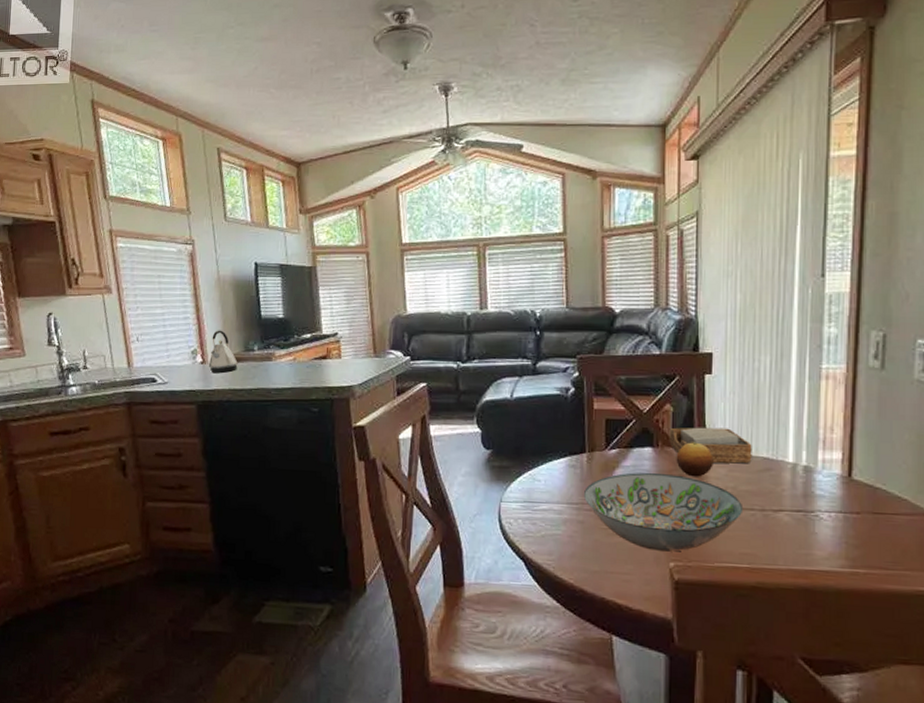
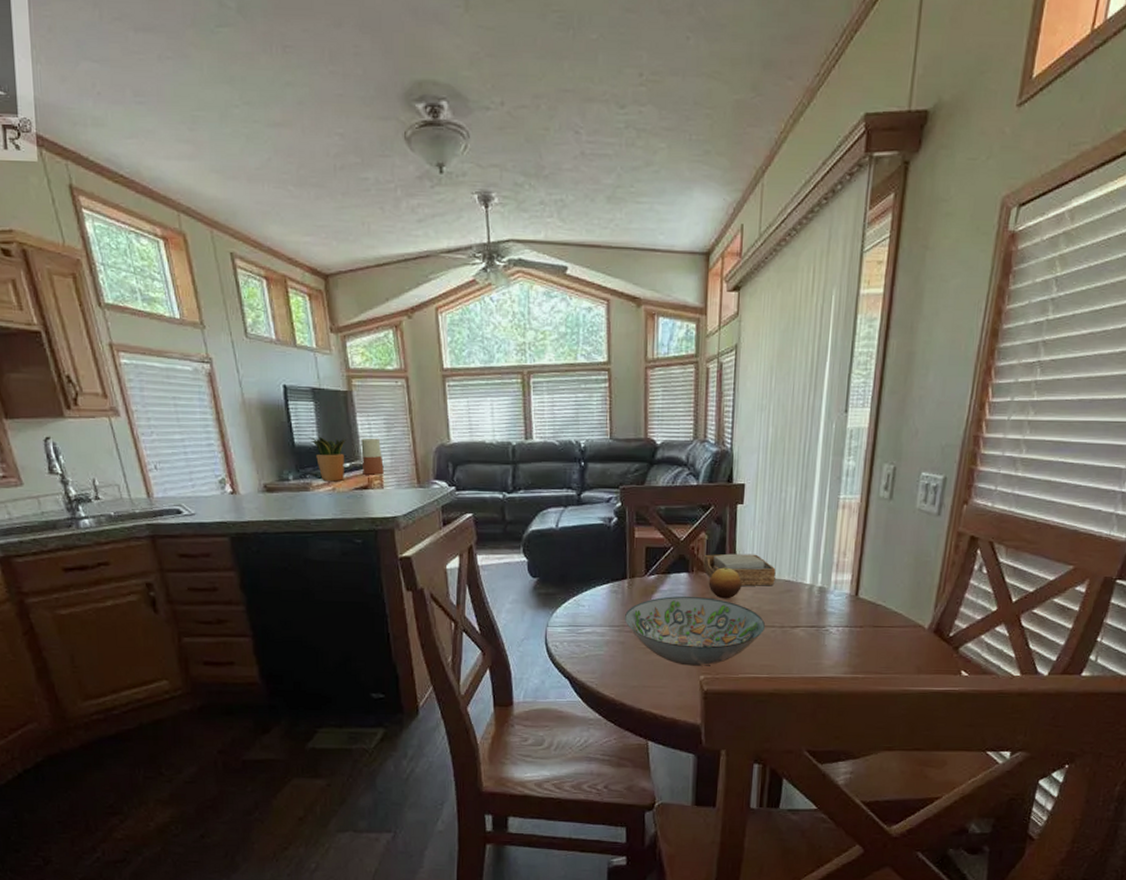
kettle: present [208,330,238,374] -> none [239,458,272,505]
potted plant: none [271,308,309,352] -> present [305,436,346,482]
vase: none [322,310,342,346] -> present [361,438,384,475]

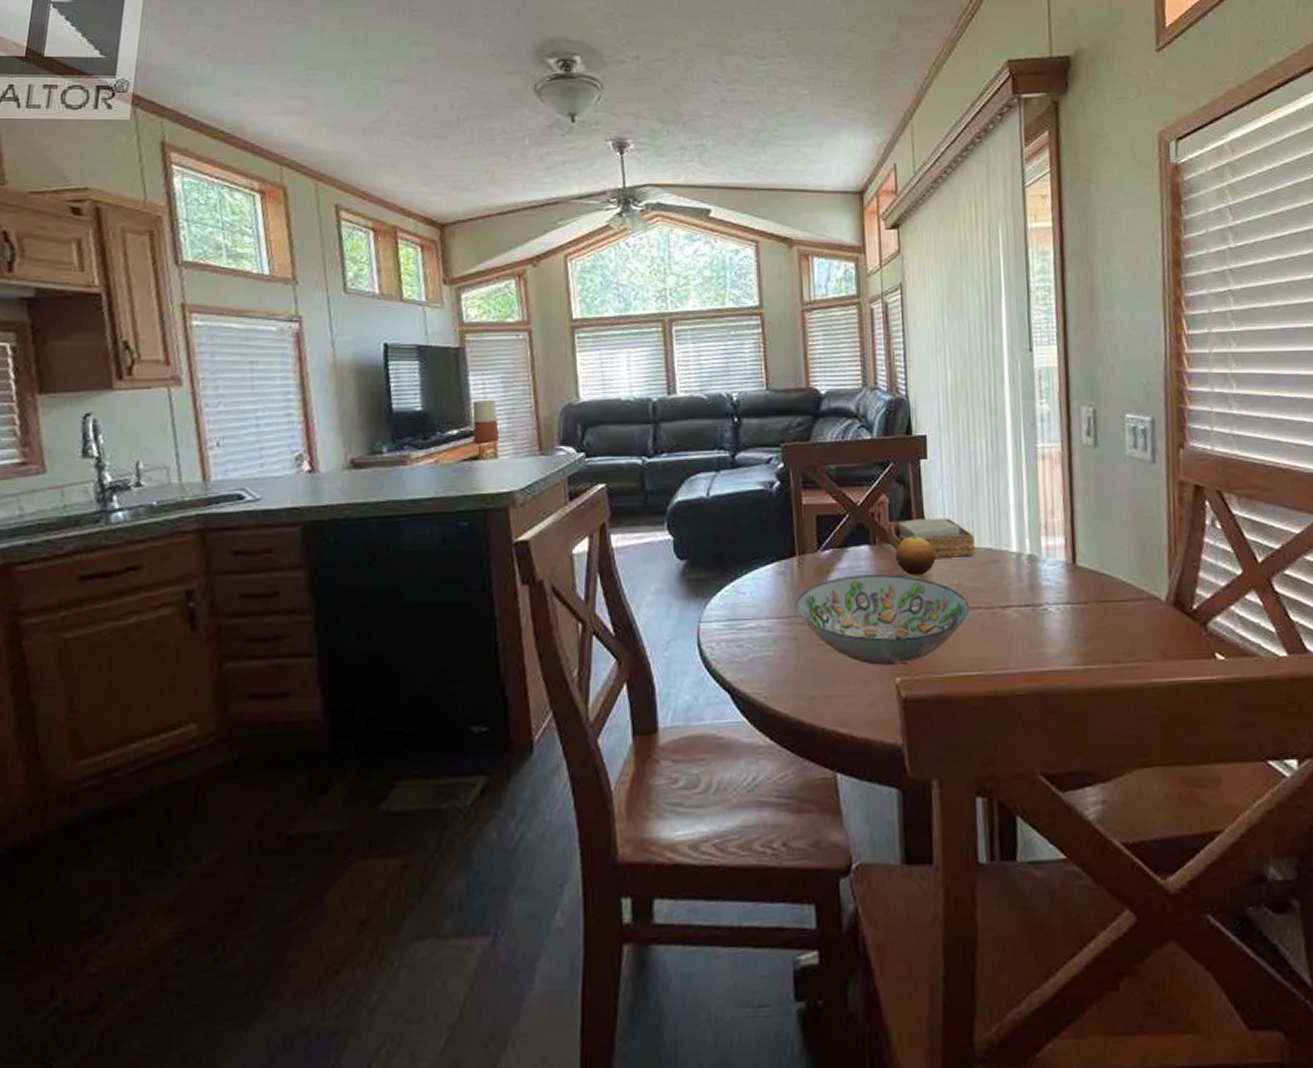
potted plant: present [305,436,346,482] -> none [406,400,455,453]

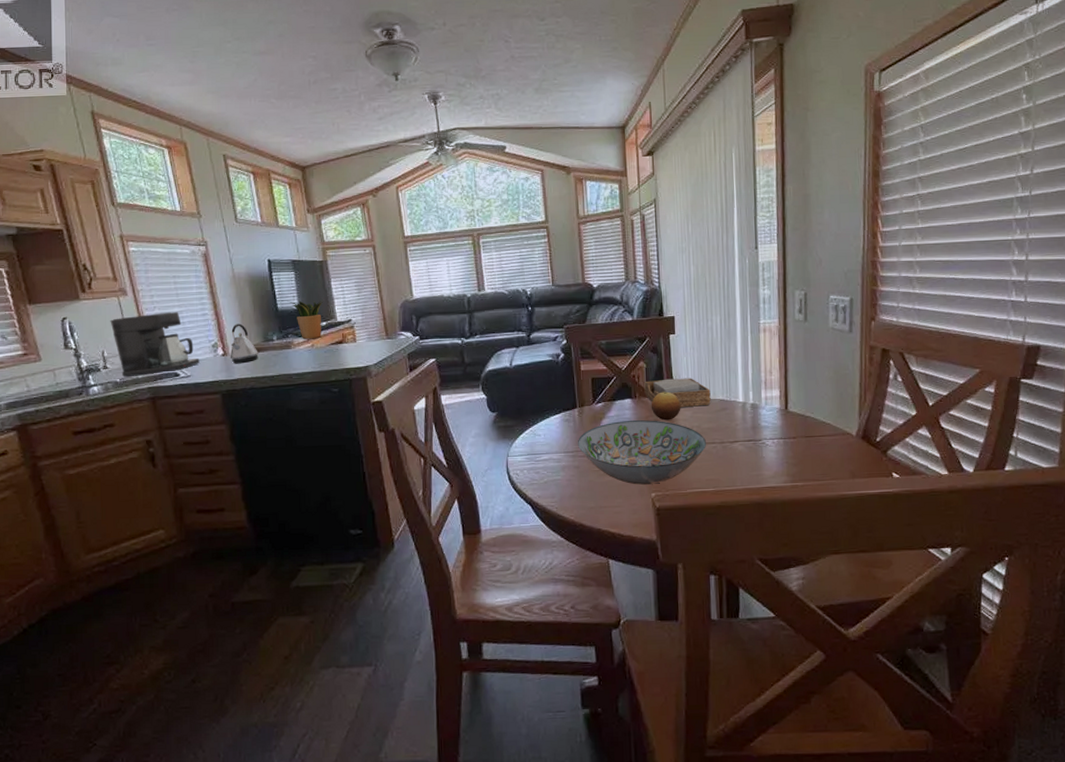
coffee maker: none [152,410,276,498] -> present [110,312,200,377]
kettle: none [318,428,360,485] -> present [230,323,259,364]
potted plant: none [406,400,455,453] -> present [287,300,323,339]
vase: present [472,399,499,443] -> none [335,298,356,331]

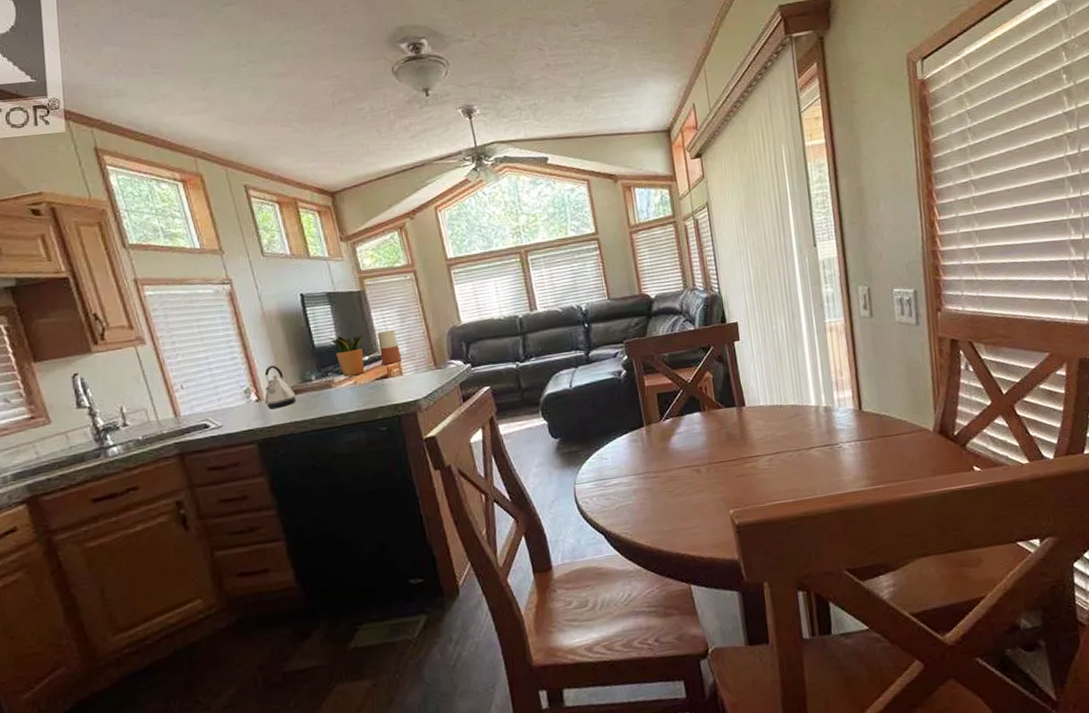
coffee maker: present [110,312,200,377] -> none [127,358,231,433]
vase: none [335,298,356,331] -> present [377,329,402,365]
decorative bowl: present [577,420,707,485] -> none [647,432,783,503]
napkin holder: present [644,378,711,407] -> none [712,385,783,417]
fruit: present [651,391,681,421] -> none [721,401,753,432]

